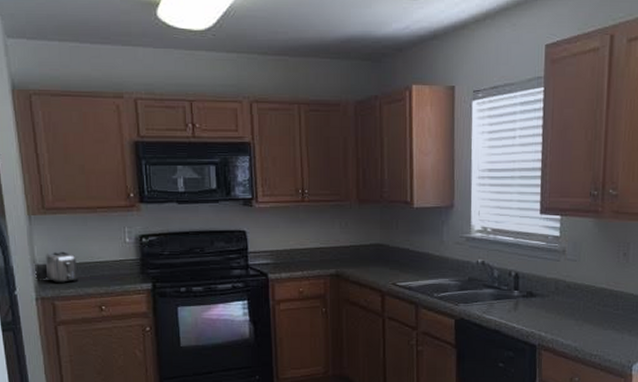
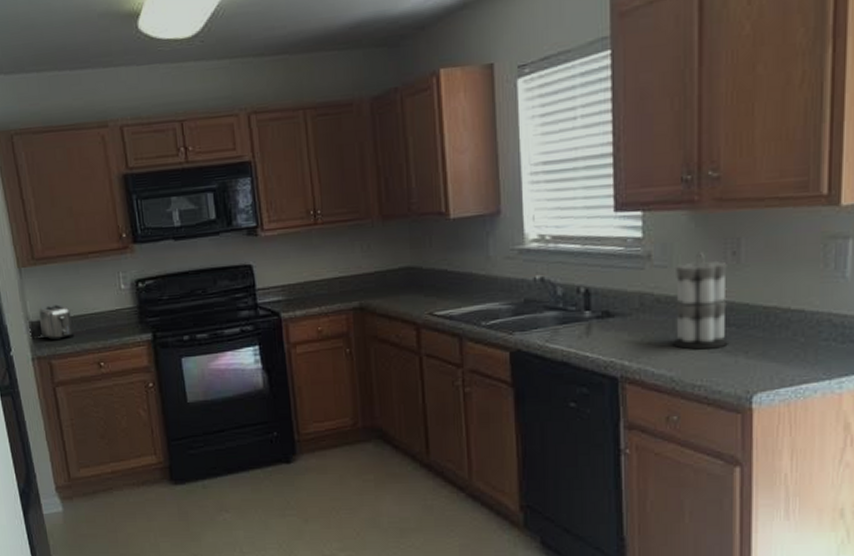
spice rack: none [577,251,620,328] -> present [672,251,728,351]

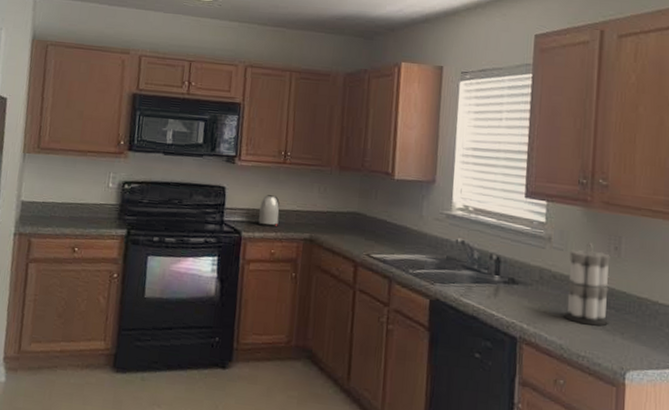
toaster: present [39,304,75,341] -> none [28,189,60,222]
kettle: none [296,264,321,302] -> present [258,195,280,228]

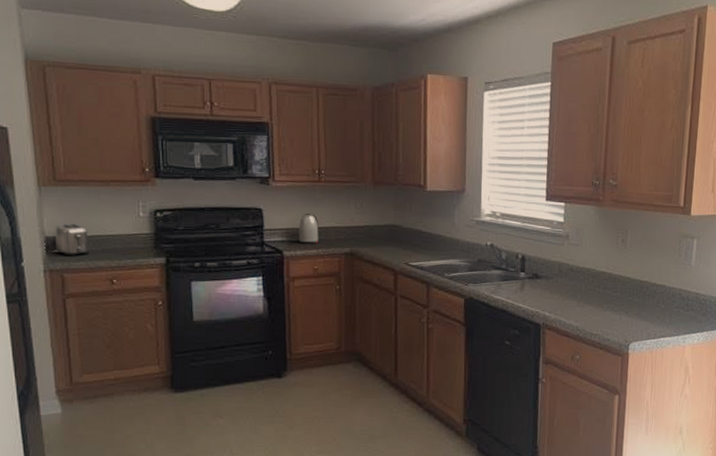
toaster: none [28,189,60,222] -> present [56,223,91,256]
spice rack: present [563,242,610,327] -> none [579,237,618,309]

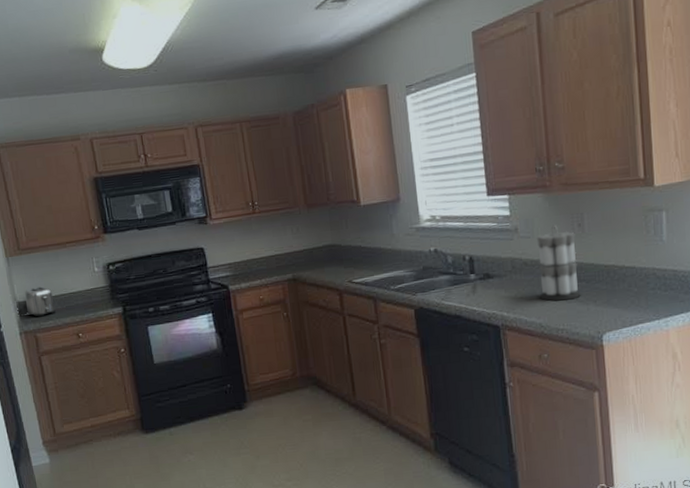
kettle: present [299,214,319,245] -> none [240,245,261,277]
spice rack: none [579,237,618,309] -> present [537,225,581,302]

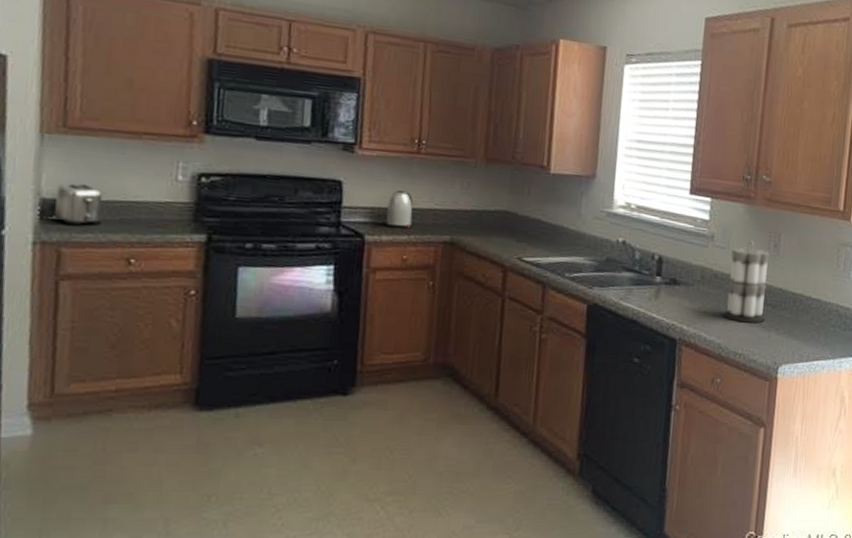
kettle: none [240,245,261,277] -> present [386,191,414,229]

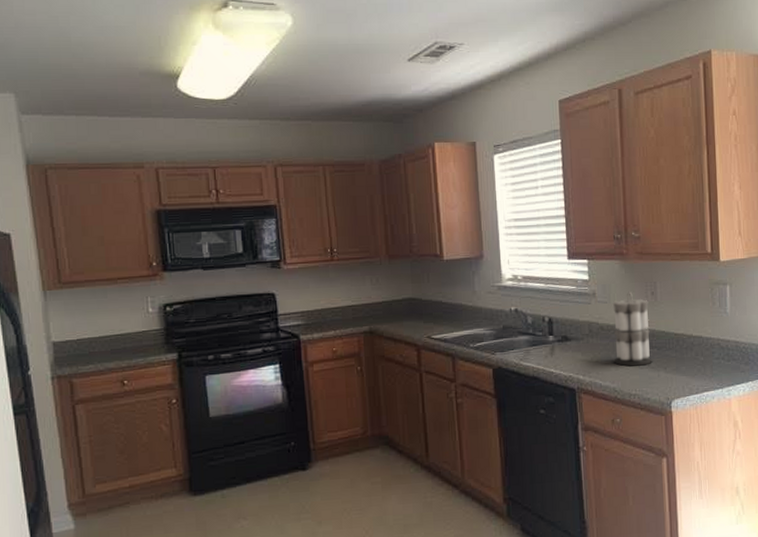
toaster: present [54,182,104,226] -> none [62,326,100,360]
kettle: present [386,191,414,229] -> none [314,294,336,326]

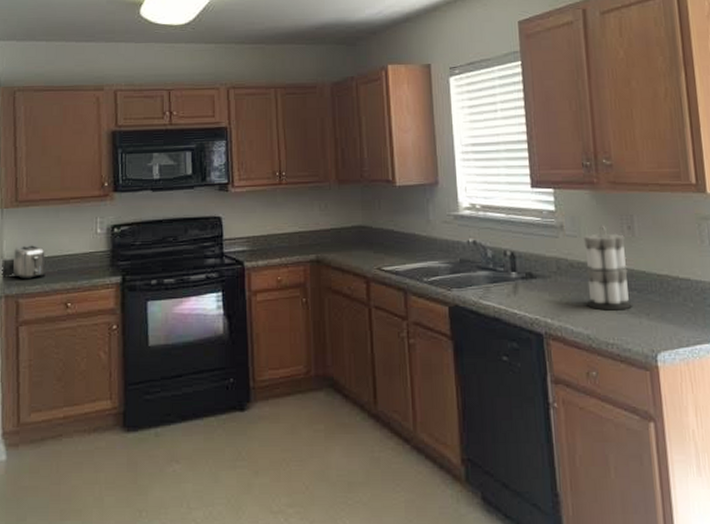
toaster: none [62,326,100,360] -> present [13,245,47,280]

